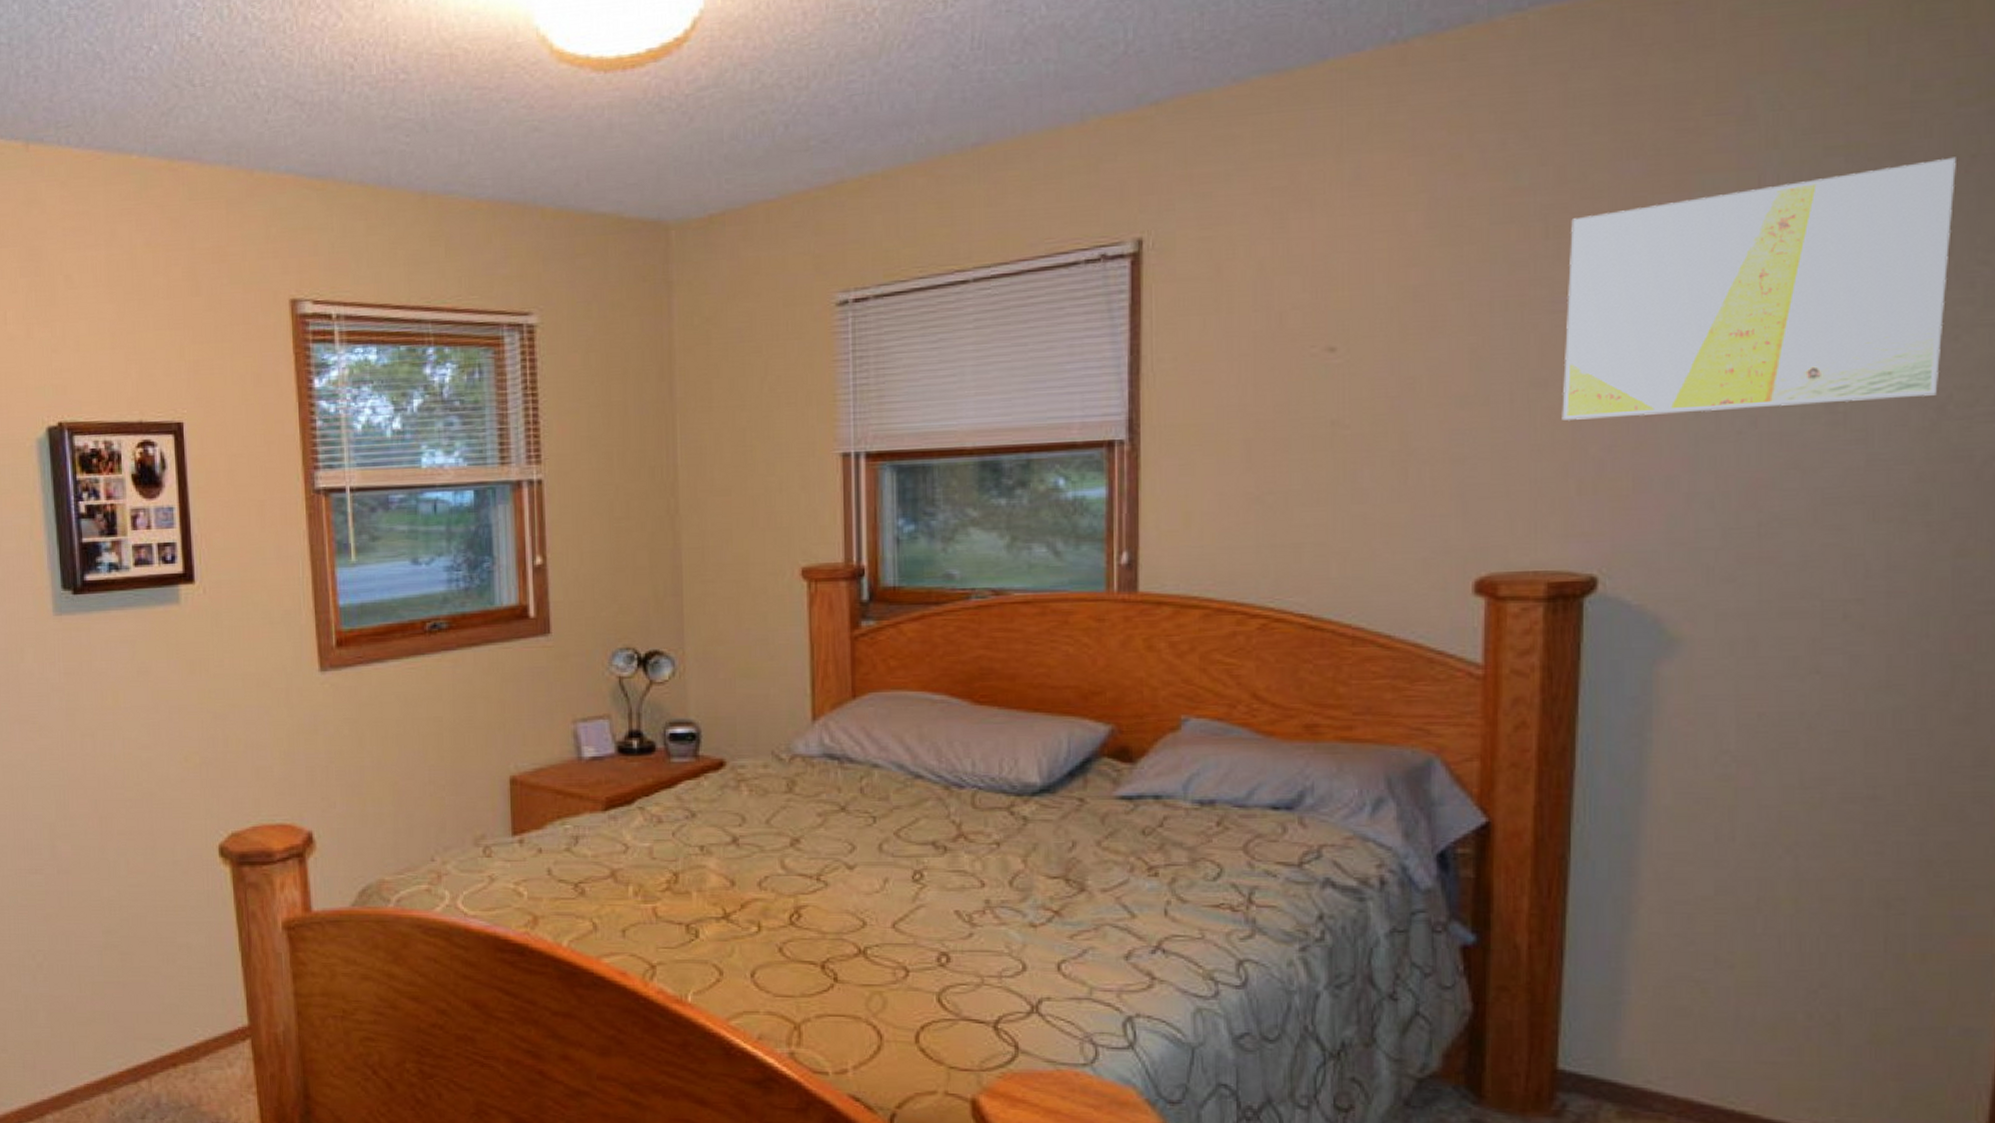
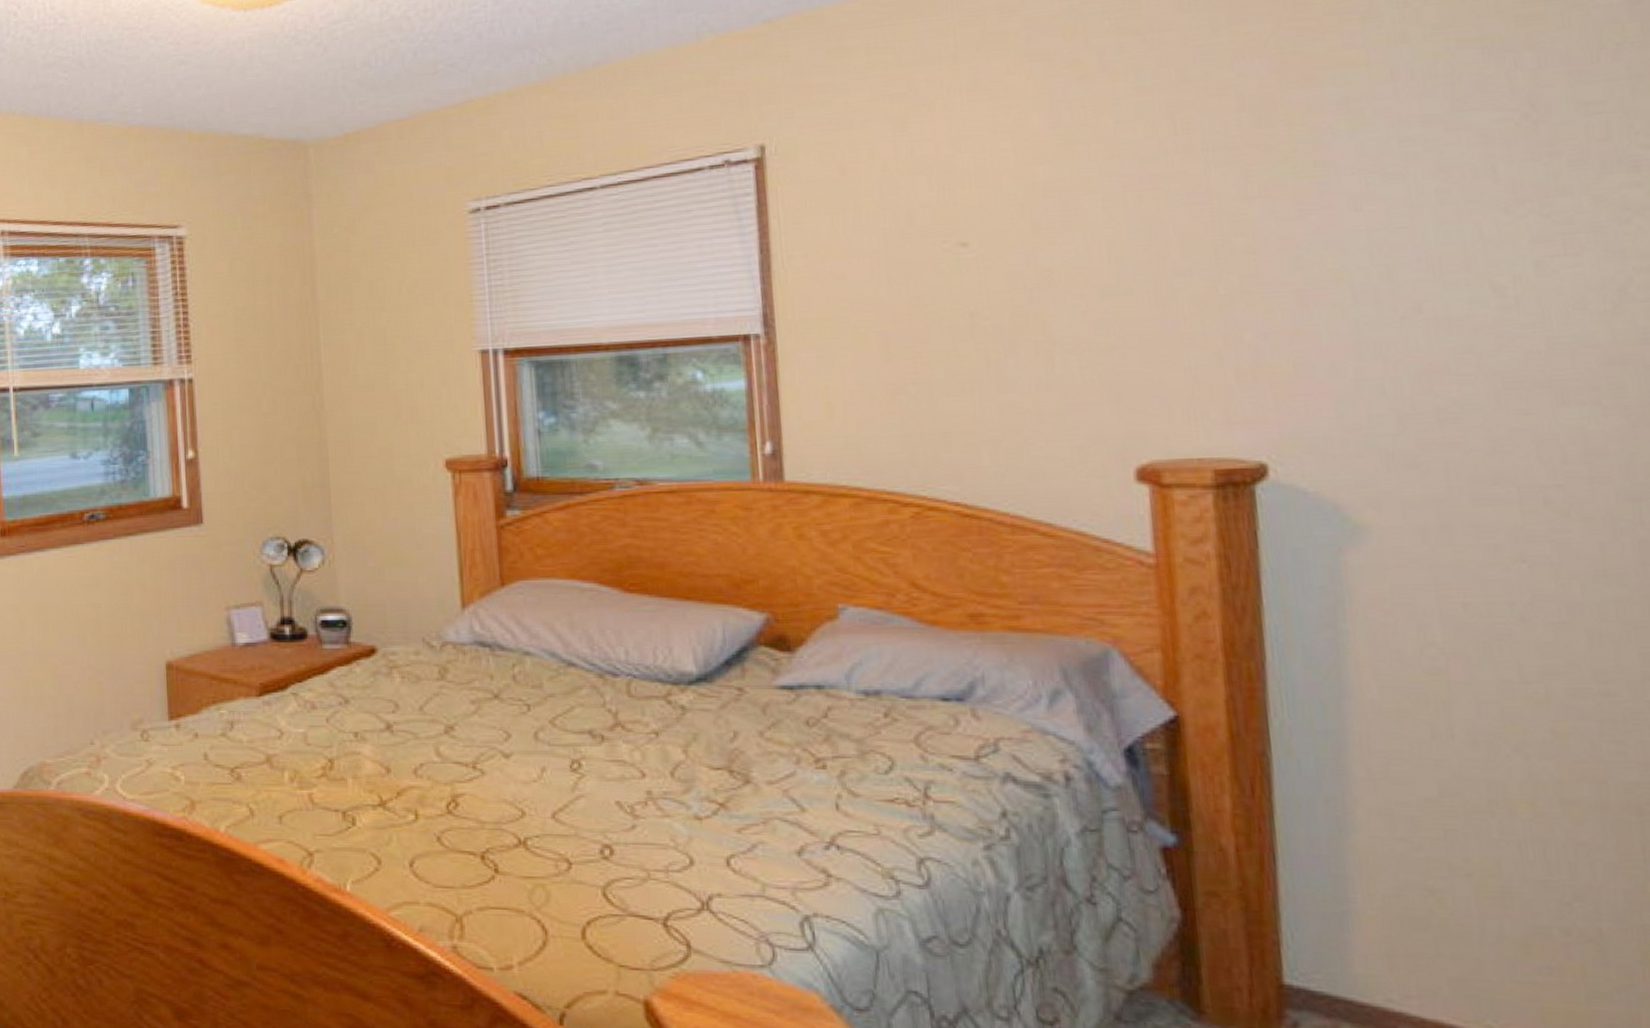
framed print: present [1562,157,1956,420] -> none [1199,46,1615,309]

